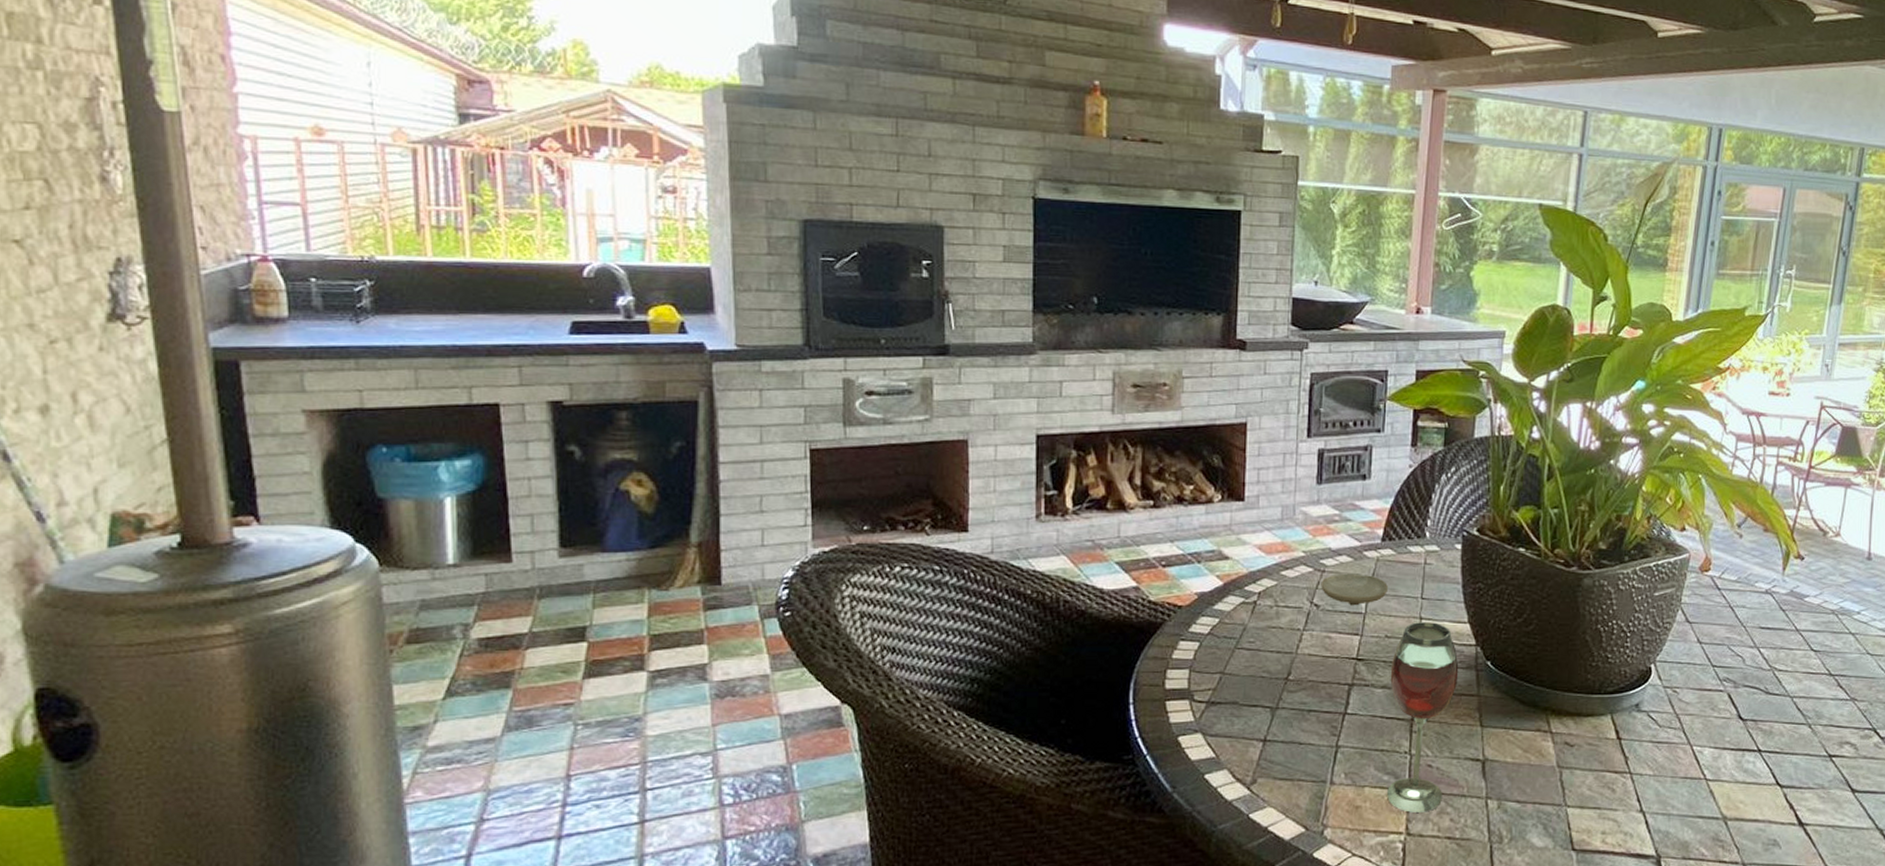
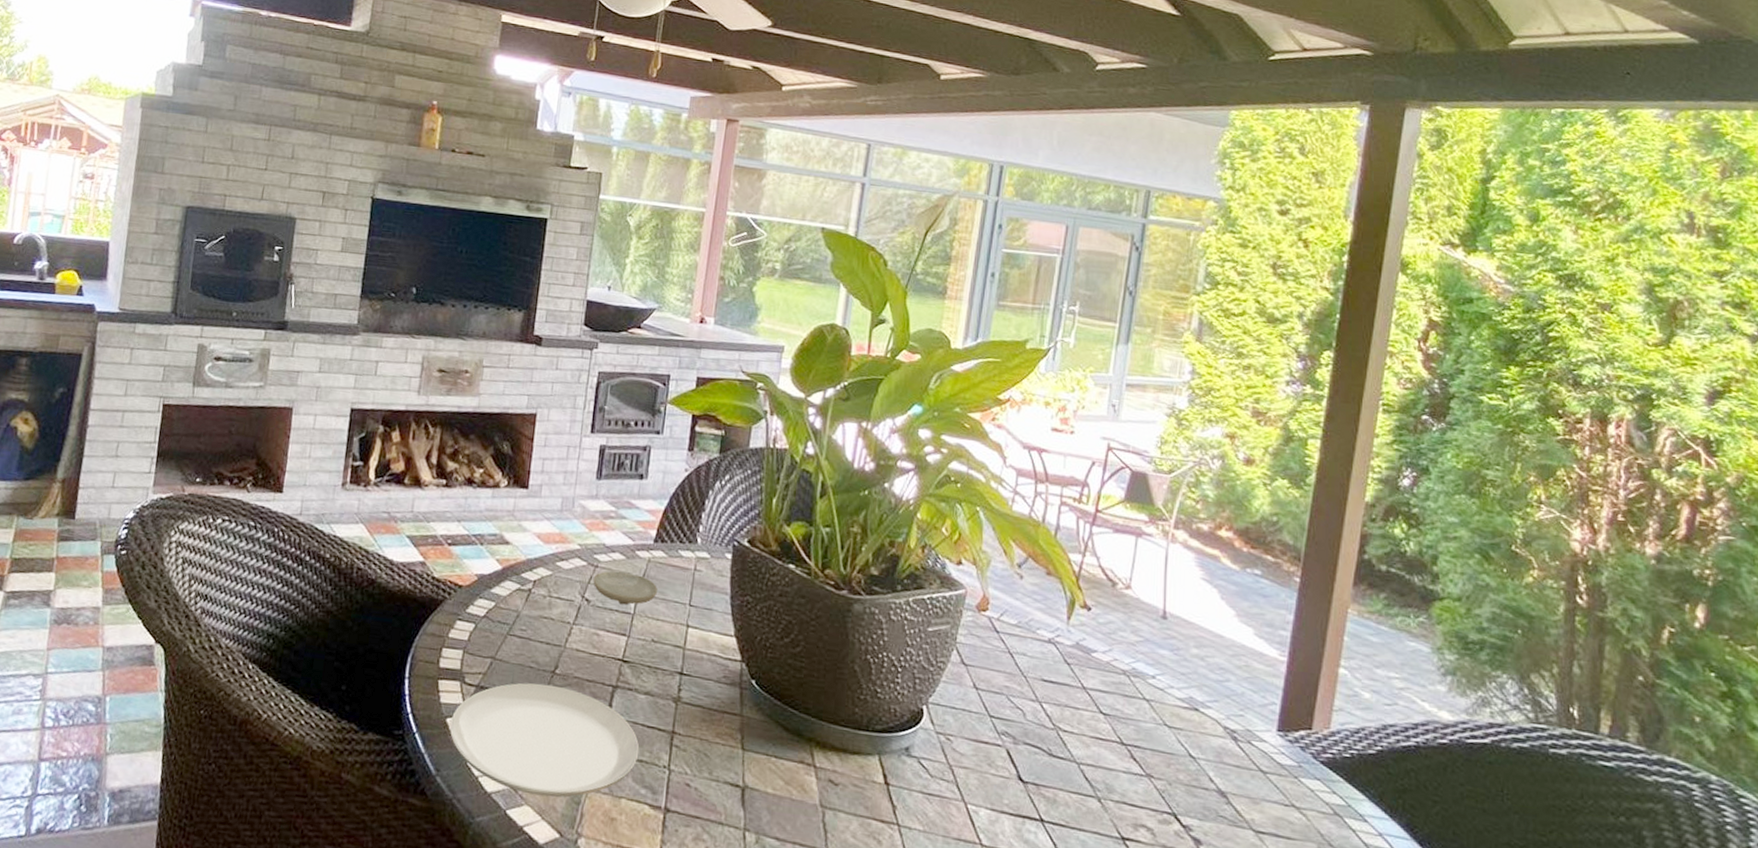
plate: none [1182,691,1380,797] -> present [449,683,640,798]
wineglass: present [1387,622,1459,813] -> none [643,629,723,836]

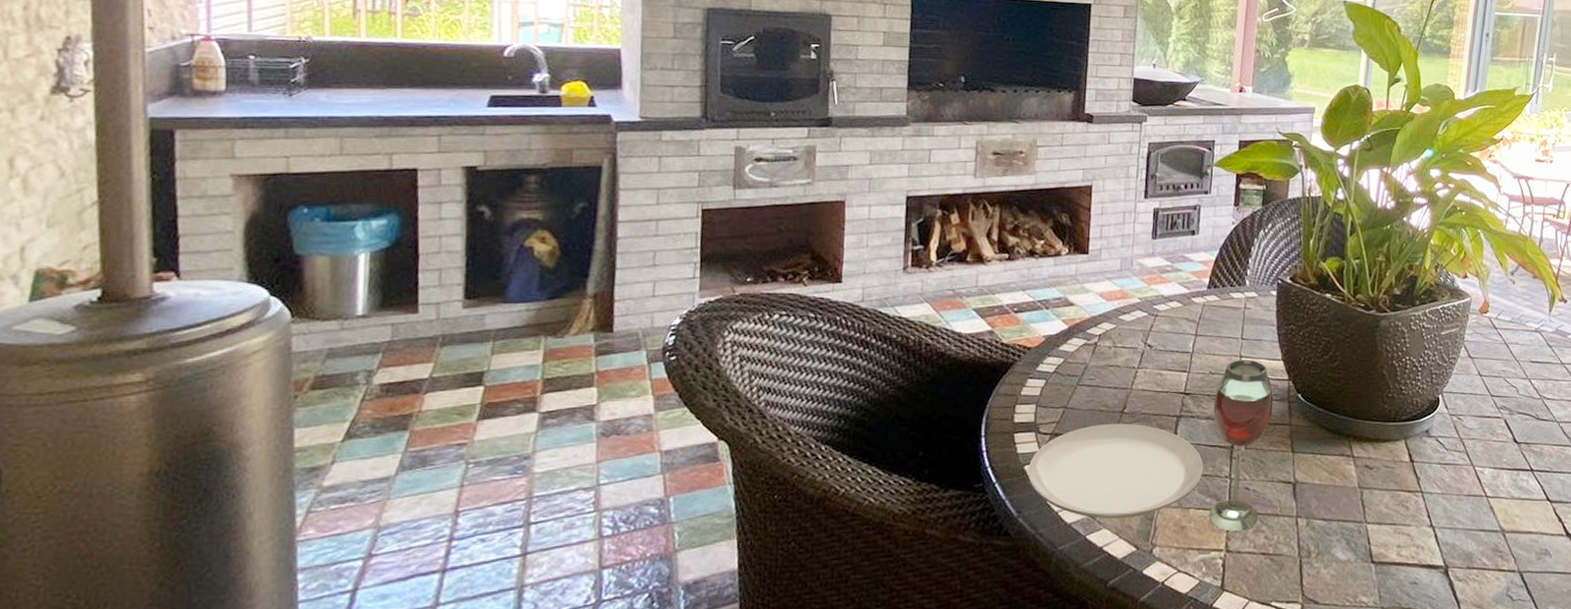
dish: present [593,571,658,606] -> none [1154,317,1213,346]
wineglass: none [643,629,723,836] -> present [1209,360,1274,531]

